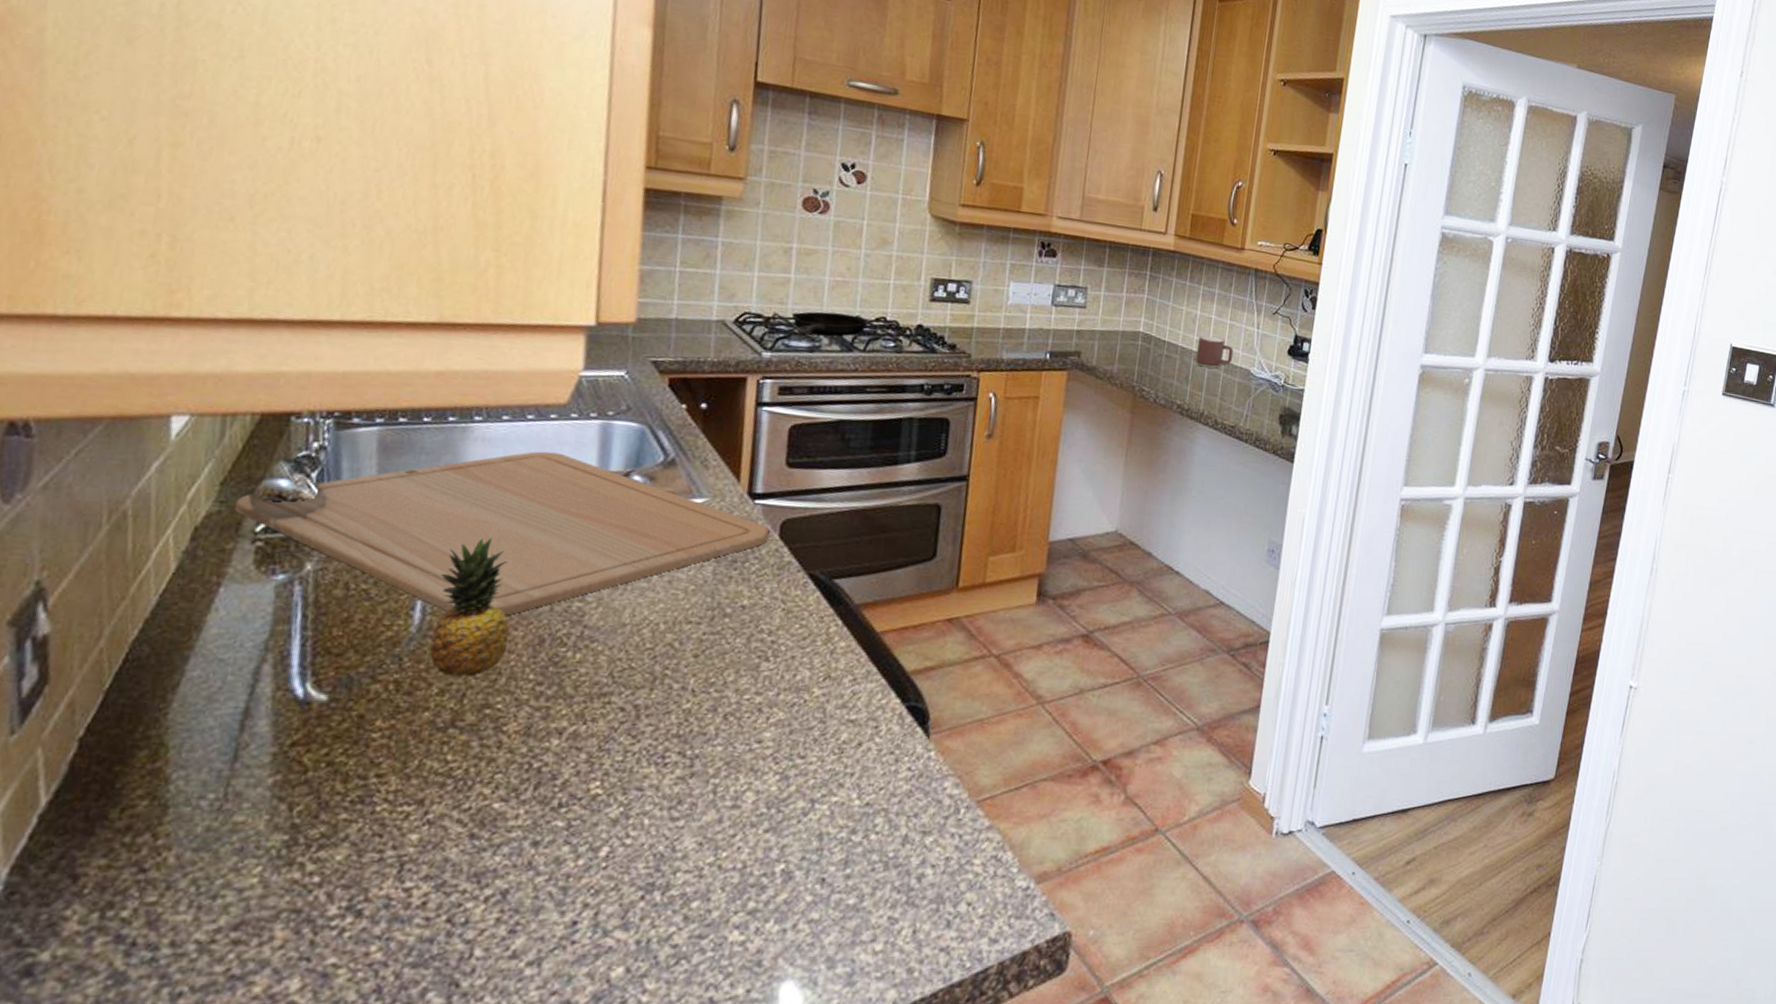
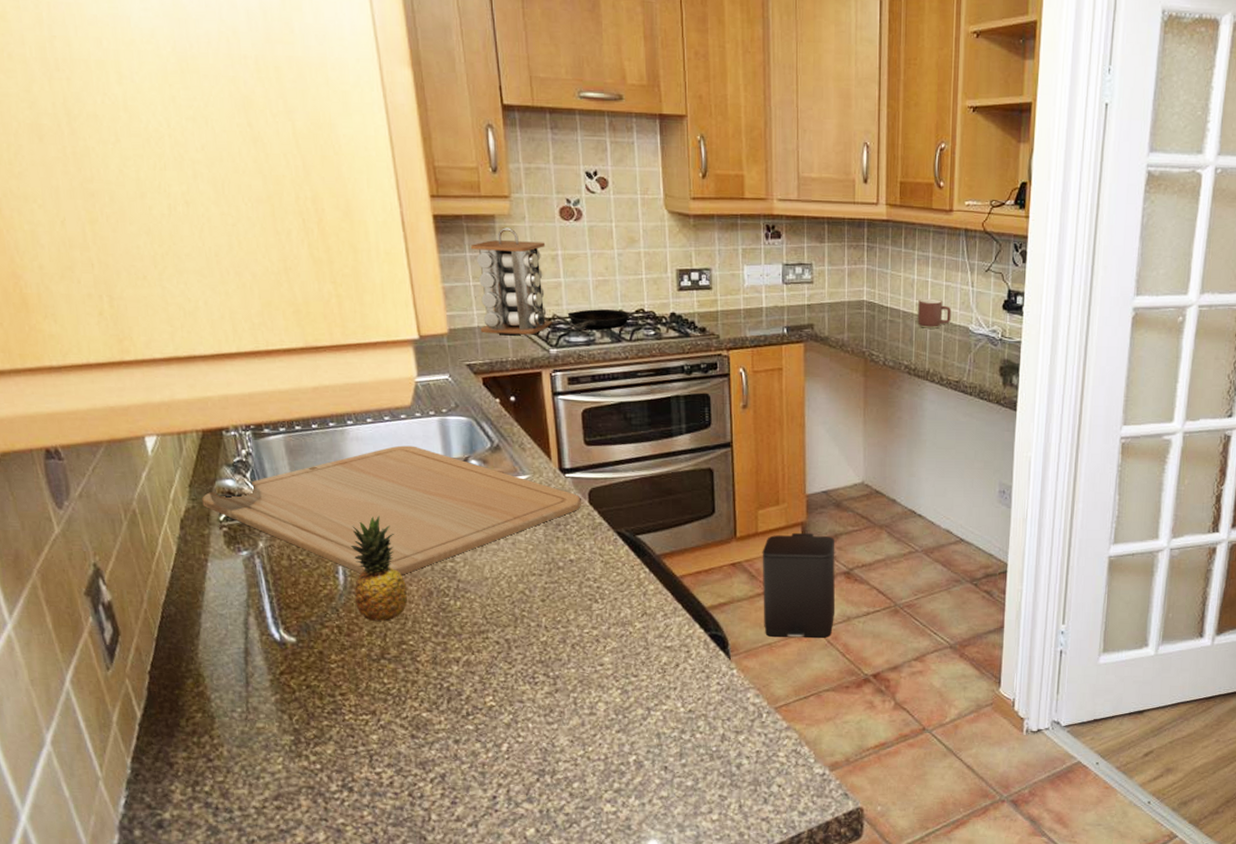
spice rack: none [678,211,778,334] -> present [470,227,552,336]
pedal bin: none [977,585,1077,714] -> present [762,532,835,638]

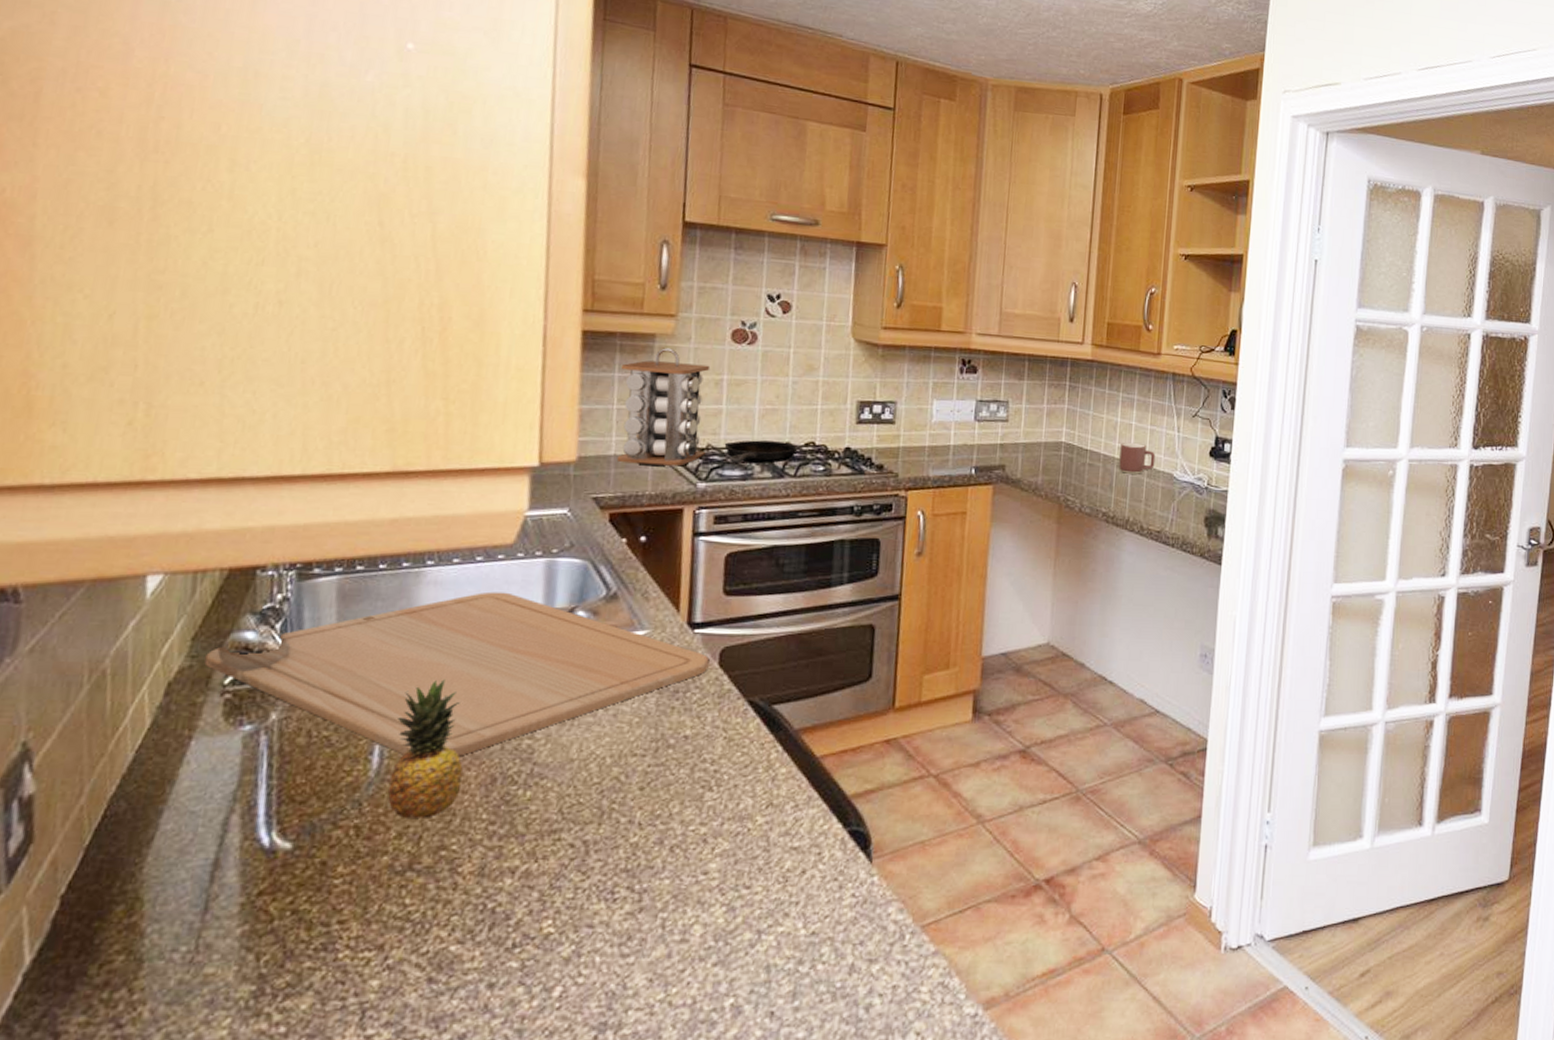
pedal bin: present [762,532,835,638] -> none [917,702,1012,834]

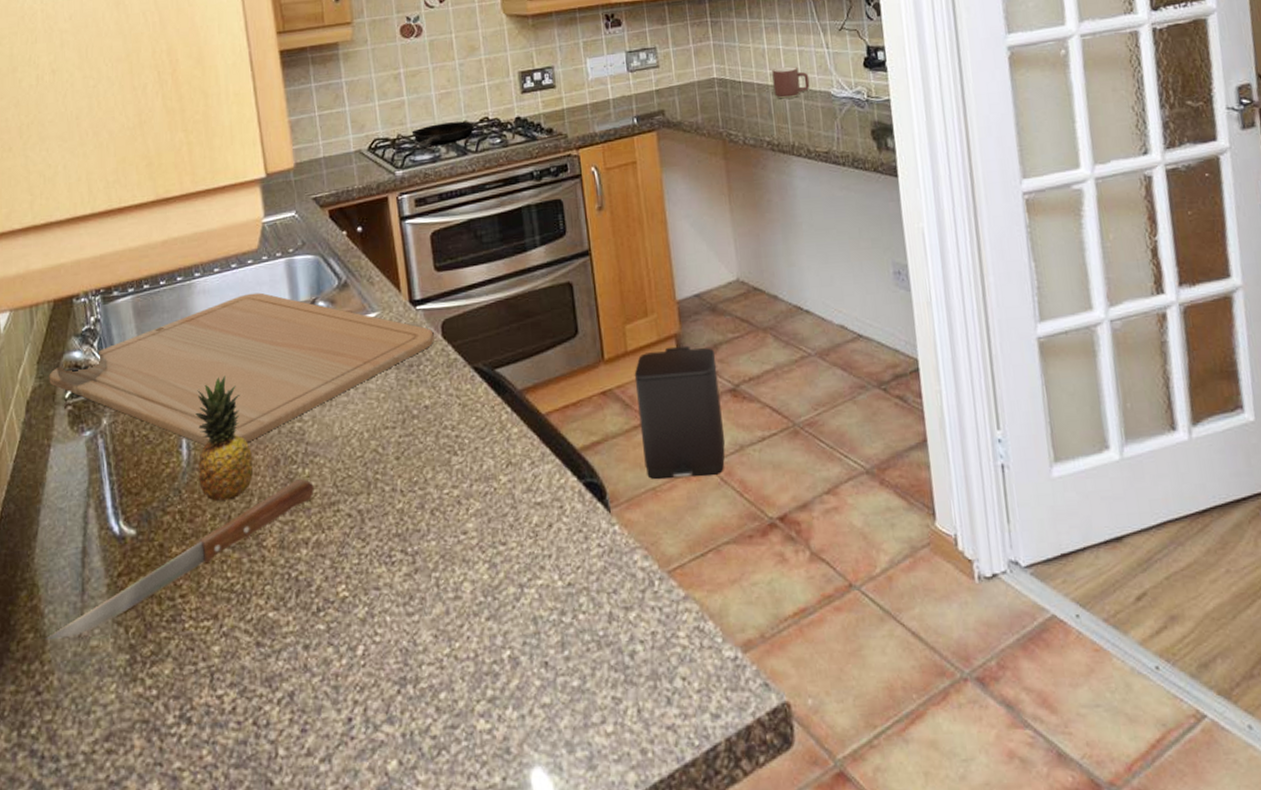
kitchen knife: none [140,802,534,963] -> present [45,479,314,639]
spice rack: present [616,348,709,467] -> none [315,53,397,163]
pedal bin: none [917,702,1012,834] -> present [634,345,725,479]

